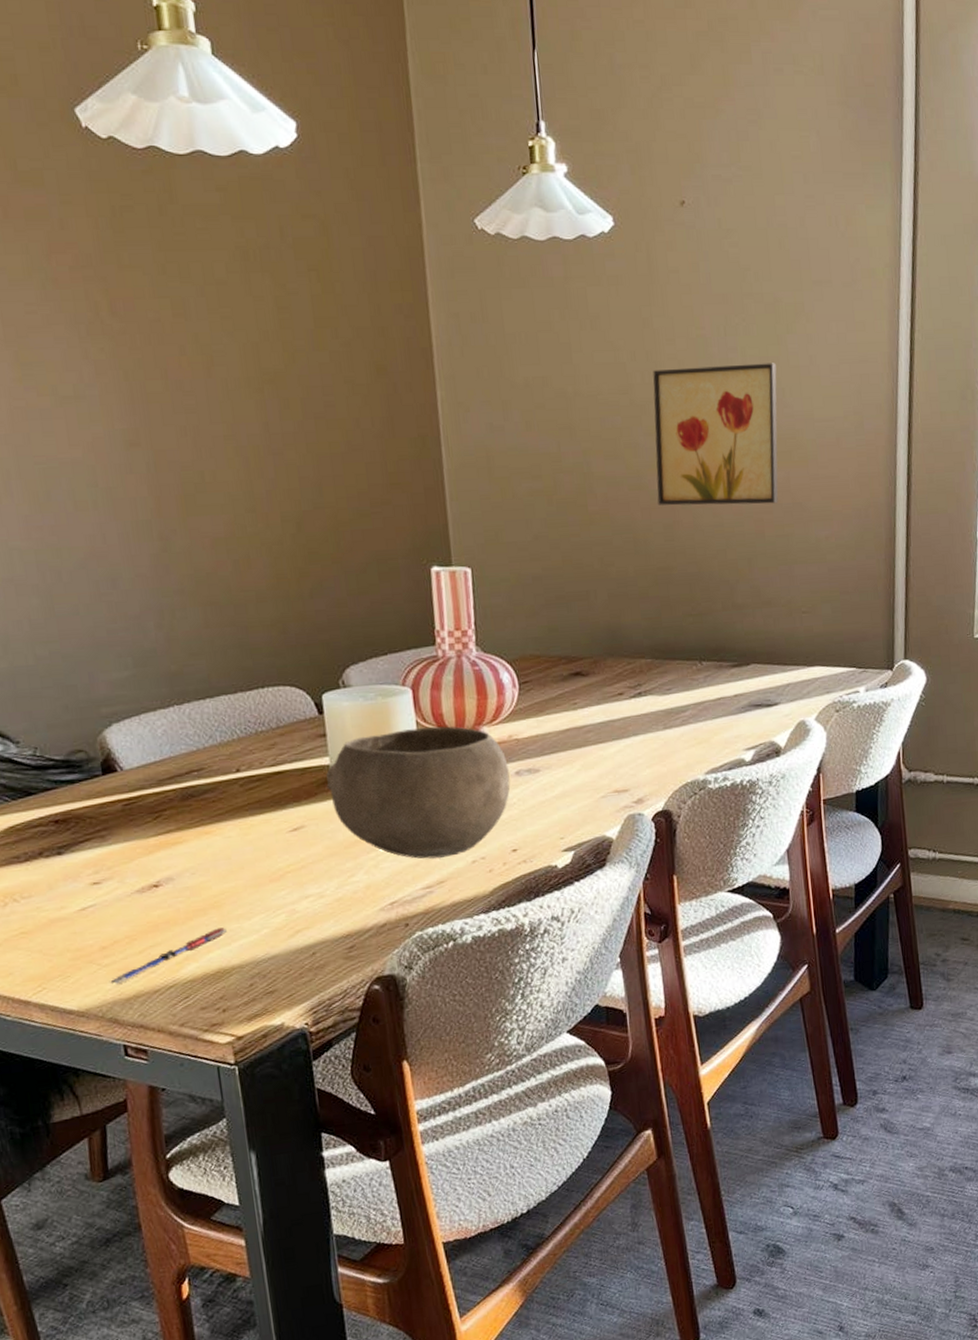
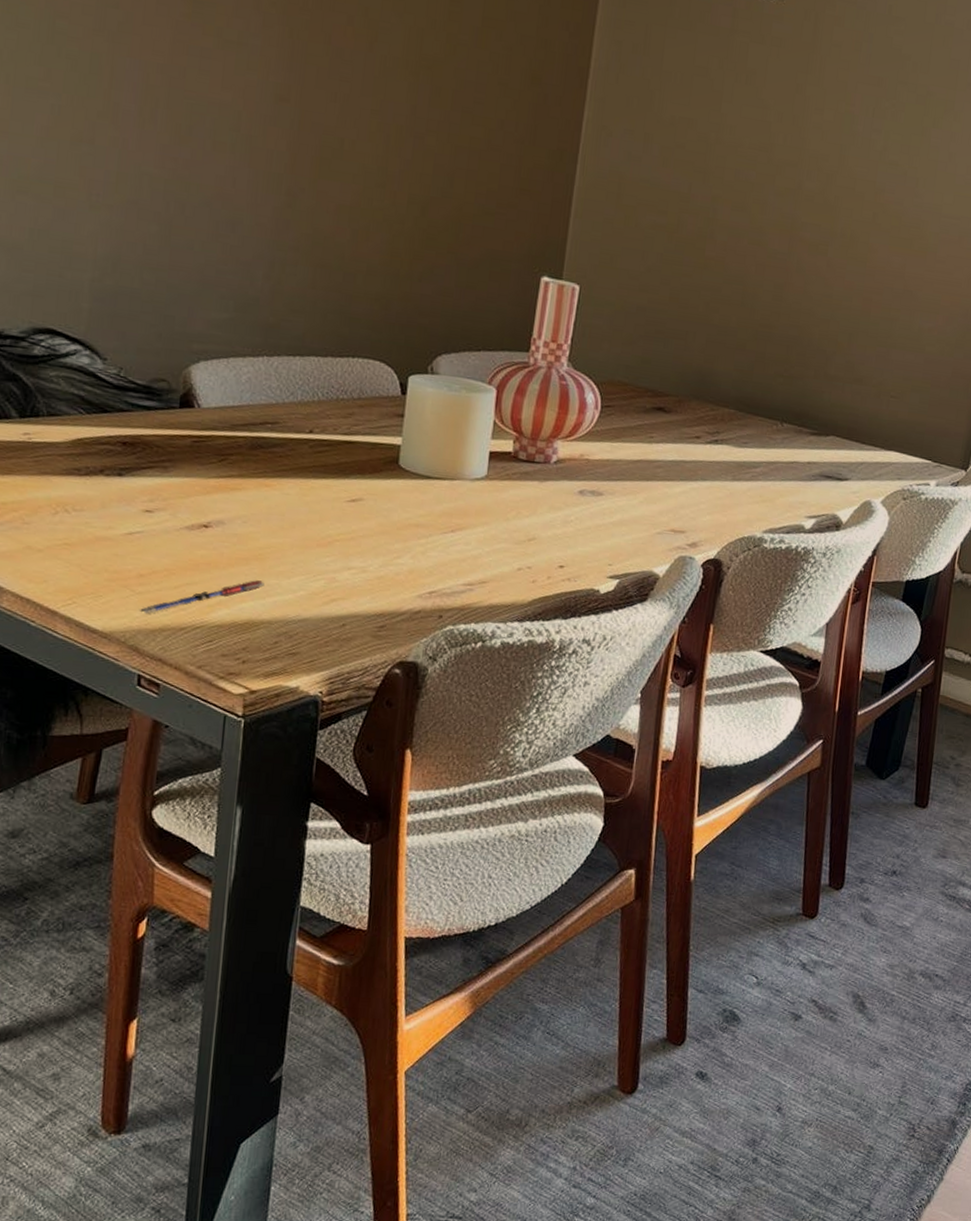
bowl: present [326,726,511,859] -> none [393,424,574,559]
wall art: present [653,363,778,506] -> none [773,135,916,287]

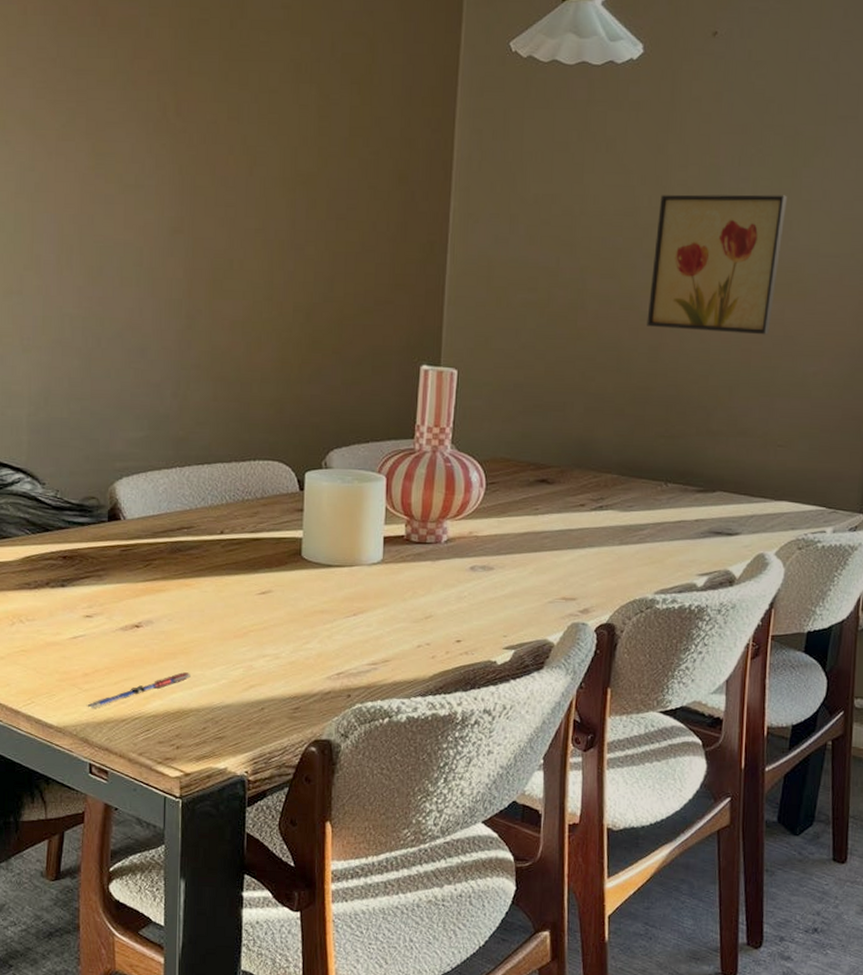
wall art: none [773,135,916,287] -> present [647,194,787,335]

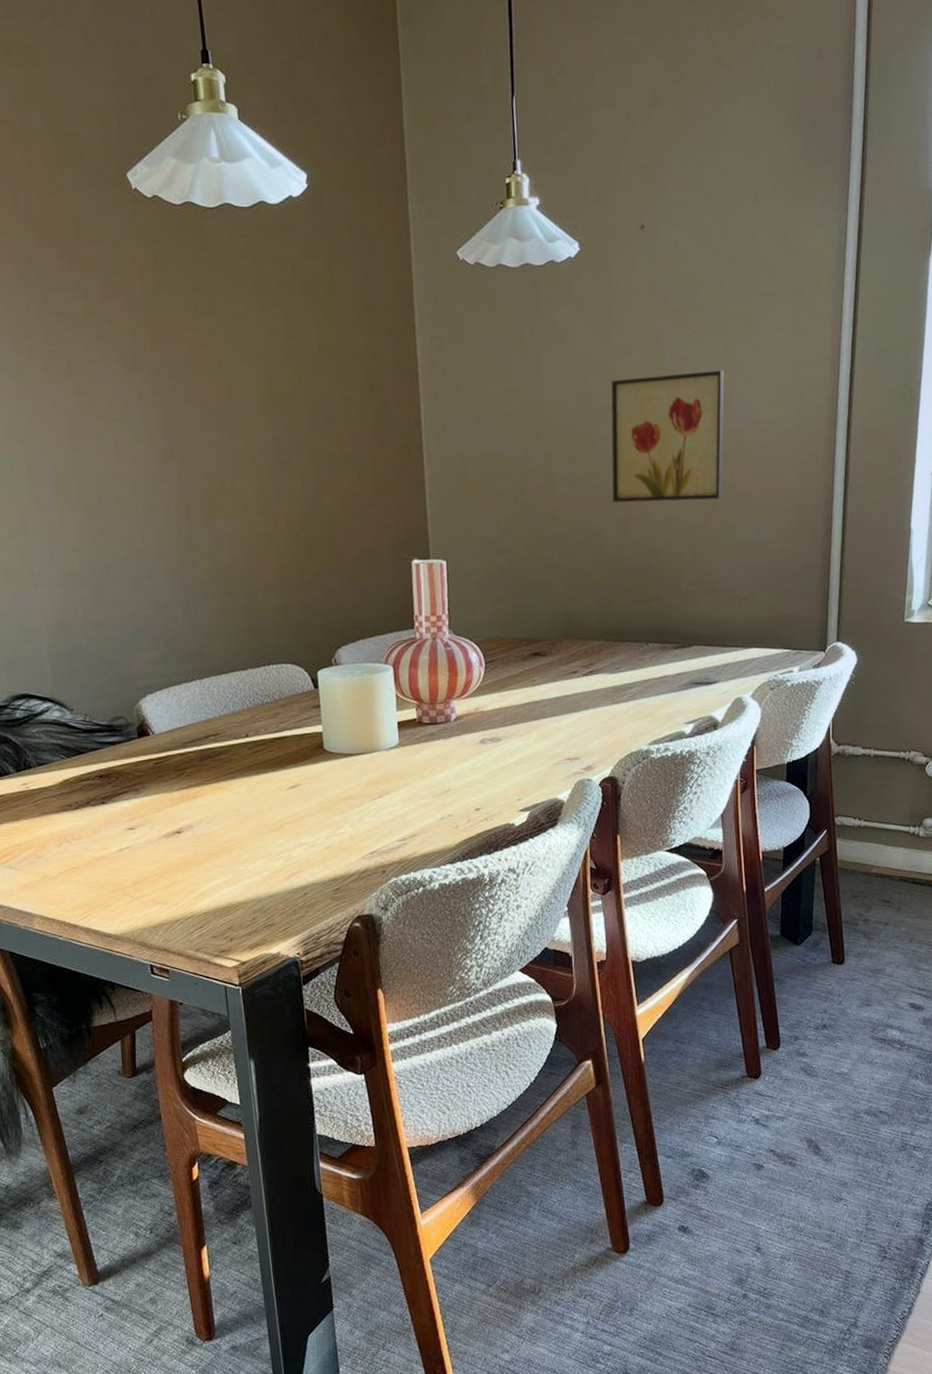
pen: present [87,672,191,708] -> none [141,869,235,914]

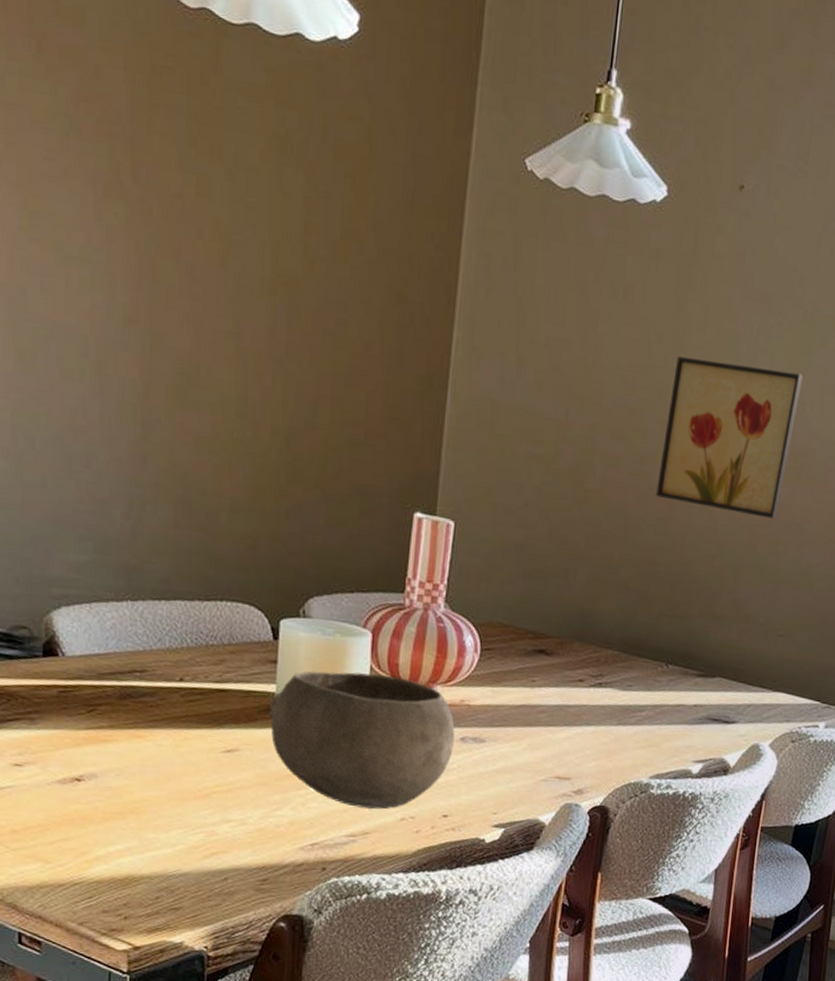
bowl: none [319,699,476,815] -> present [268,671,455,810]

